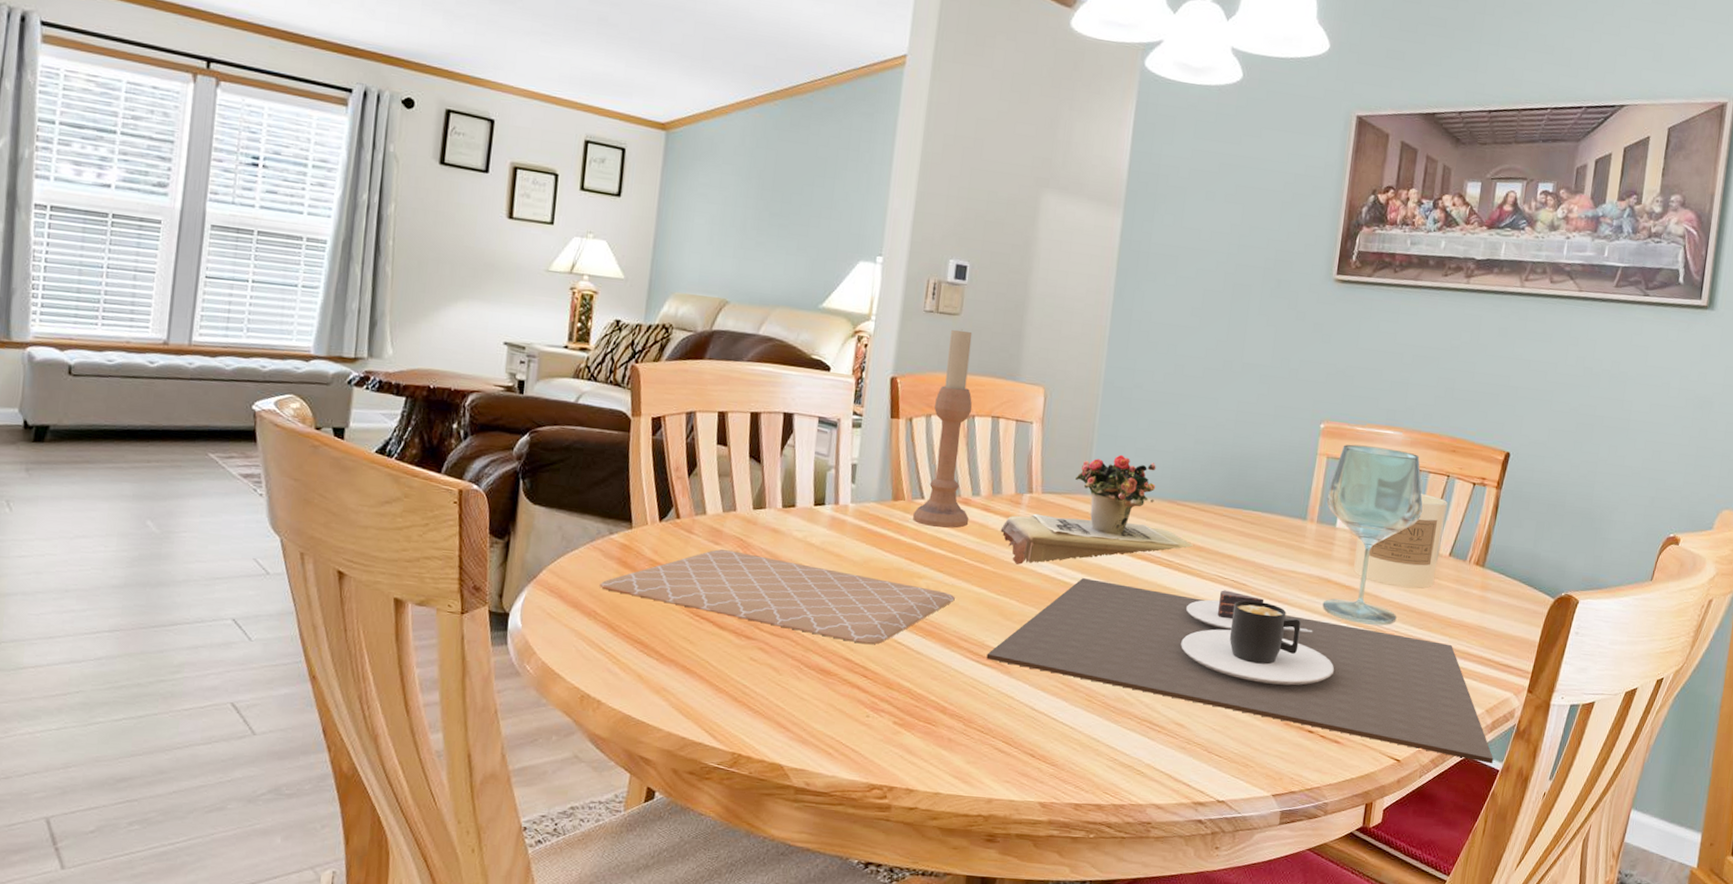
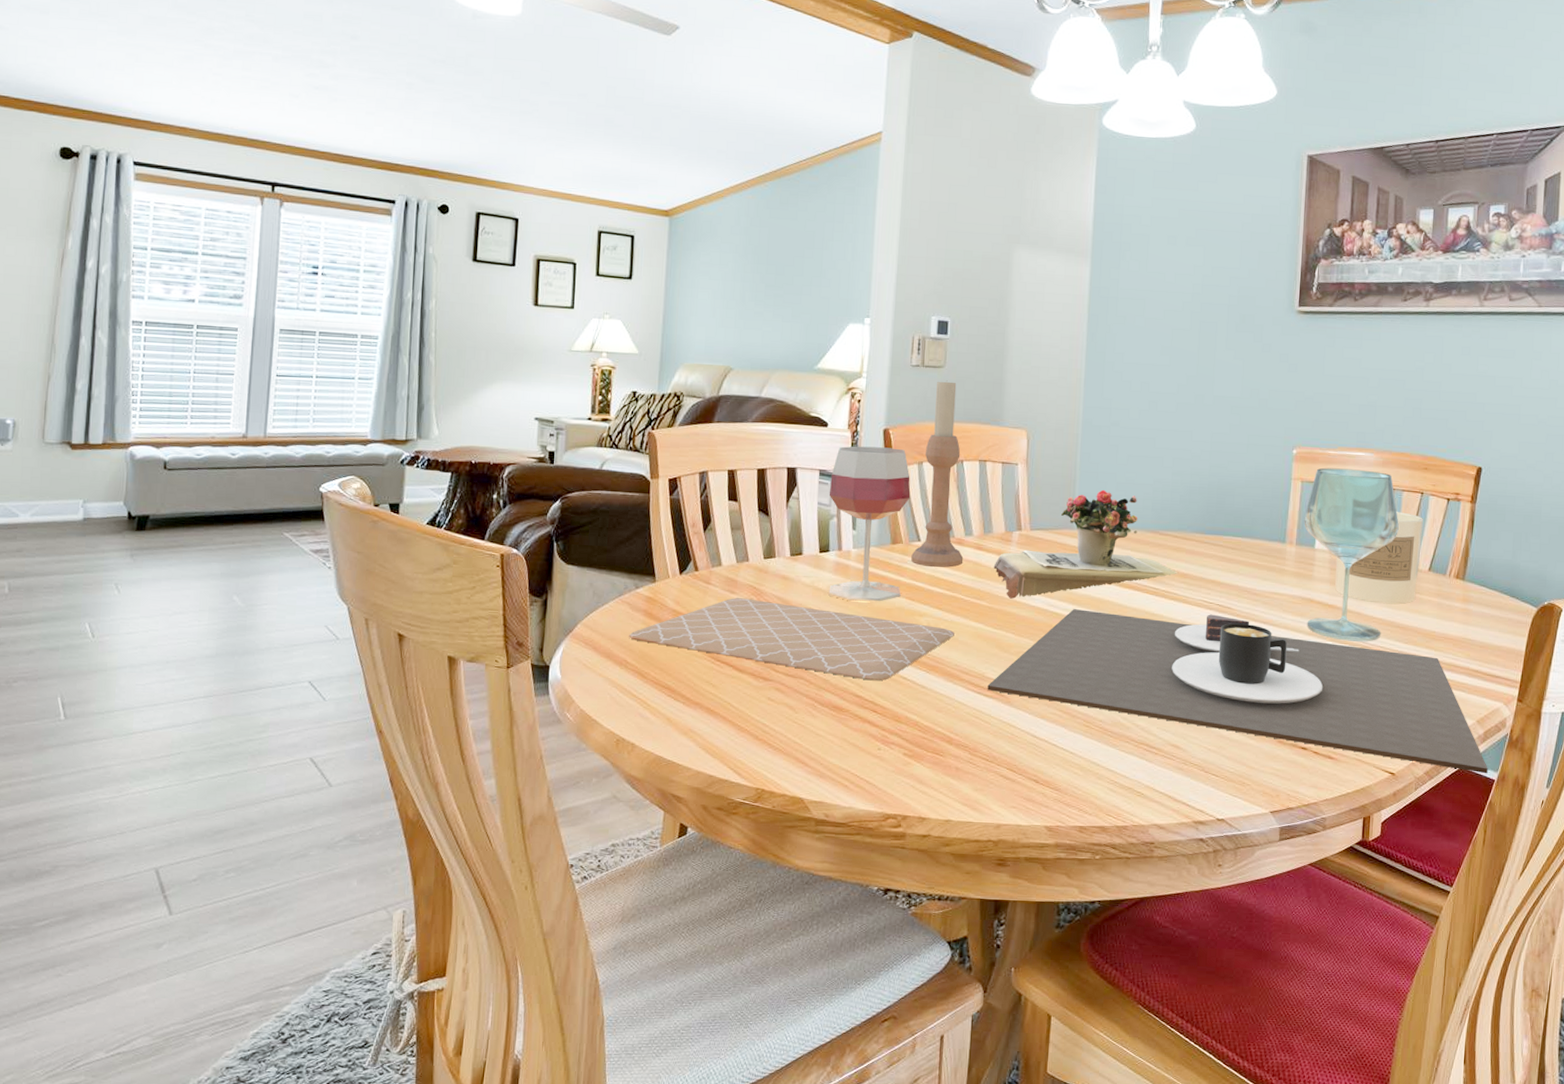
wineglass: none [821,393,917,561] -> present [828,446,911,602]

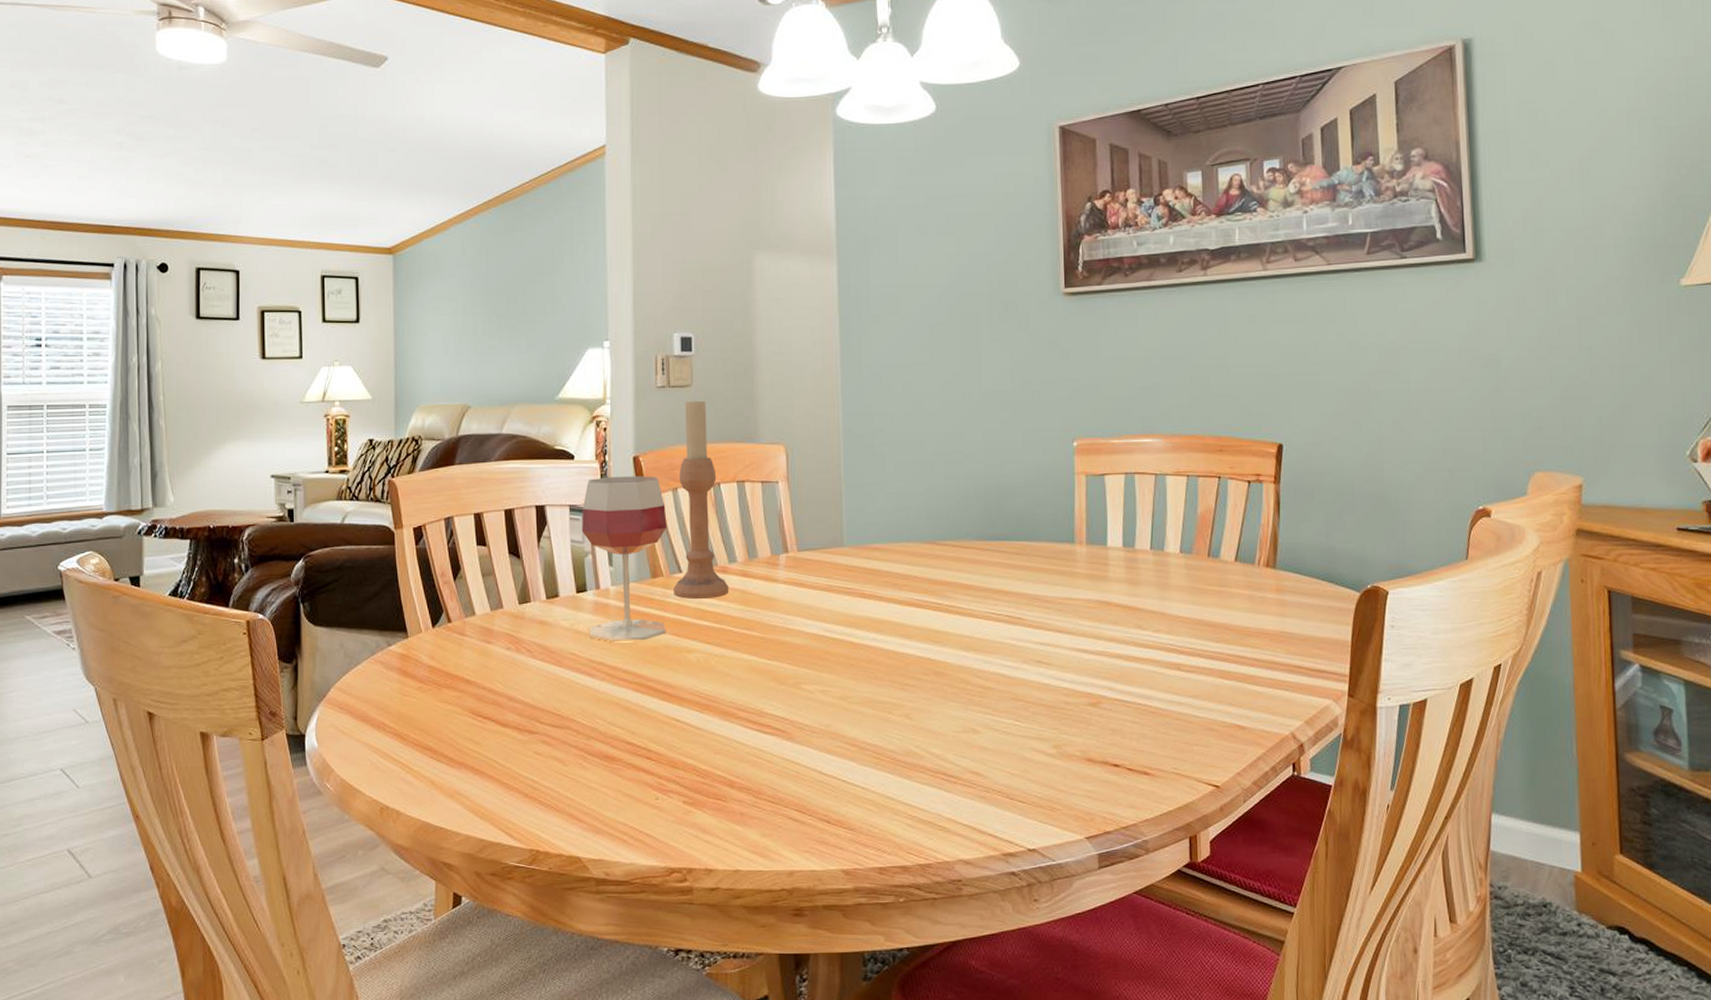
placemat: present [629,598,956,681] -> none [385,648,728,726]
place setting: present [987,609,1488,774] -> none [766,626,1323,780]
flower arrangement: present [993,489,1179,599] -> none [762,501,961,627]
wine glass: present [1303,467,1399,642] -> none [1091,457,1198,645]
candle: present [1334,512,1423,605] -> none [1131,500,1224,601]

